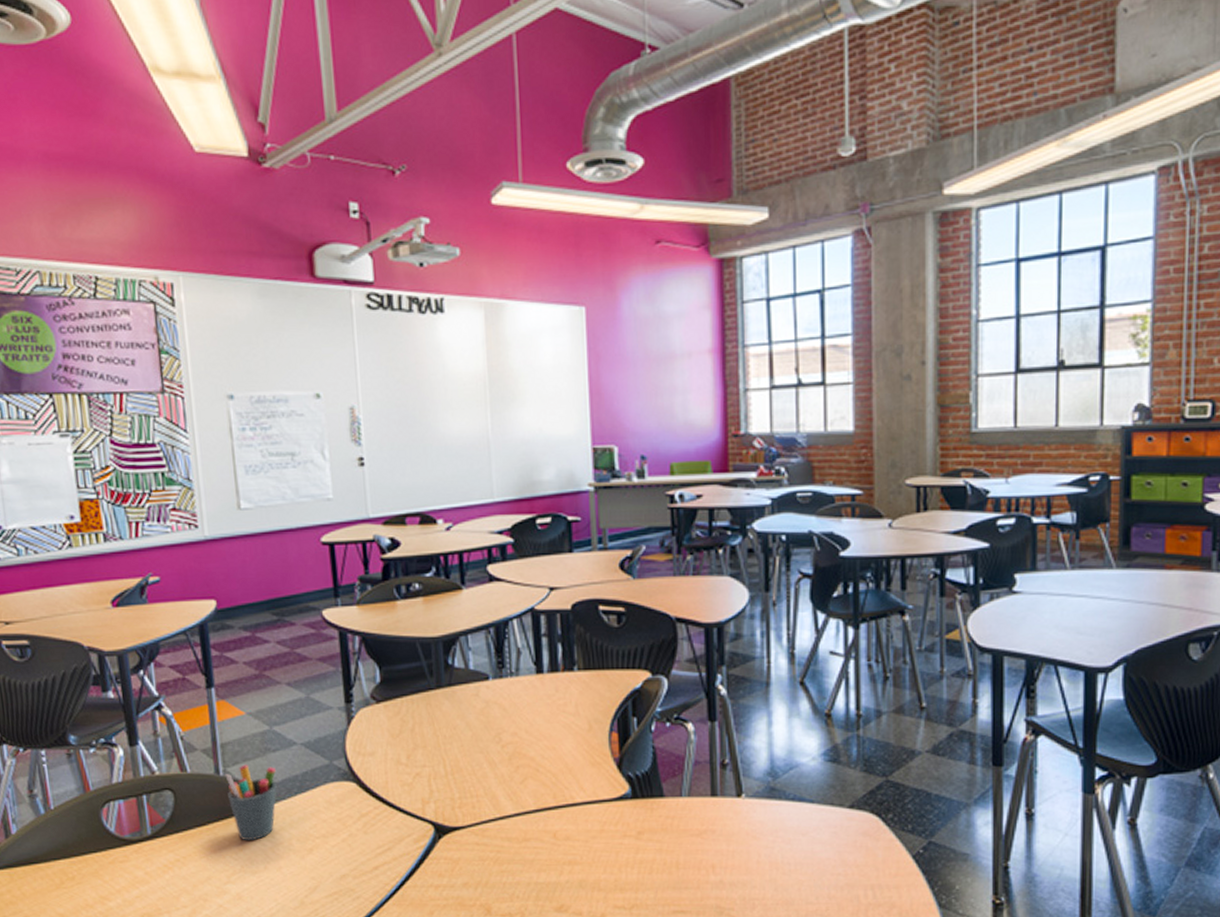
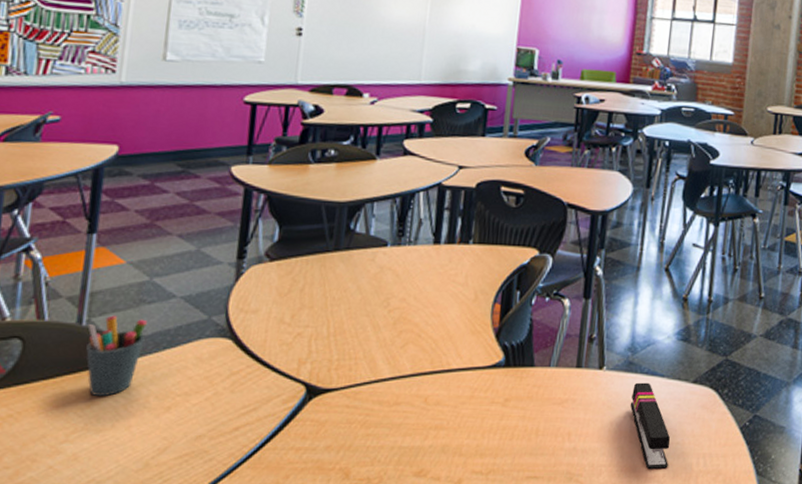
stapler: none [778,809,831,903] -> present [630,382,671,470]

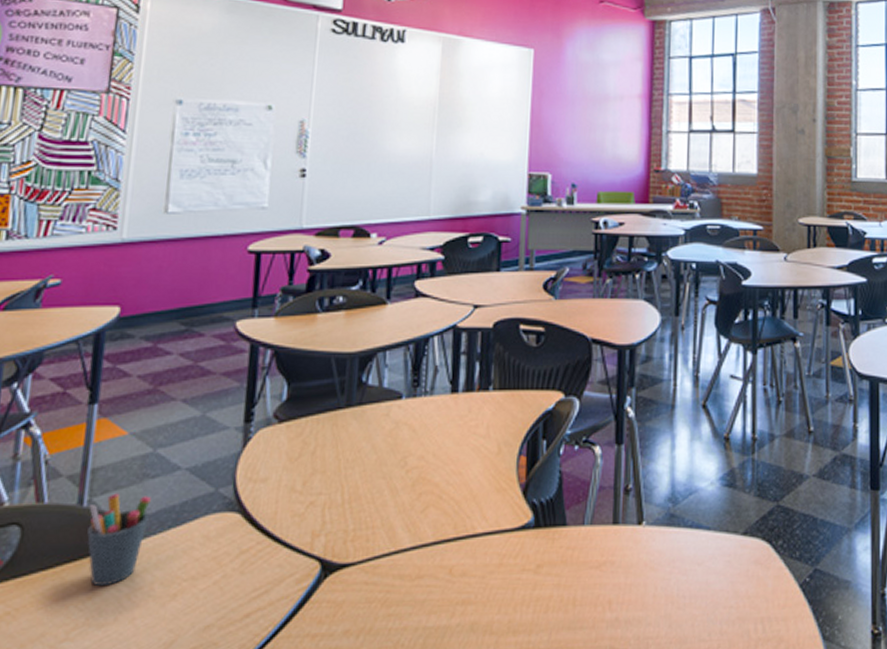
stapler: present [630,382,671,470] -> none [675,537,723,640]

